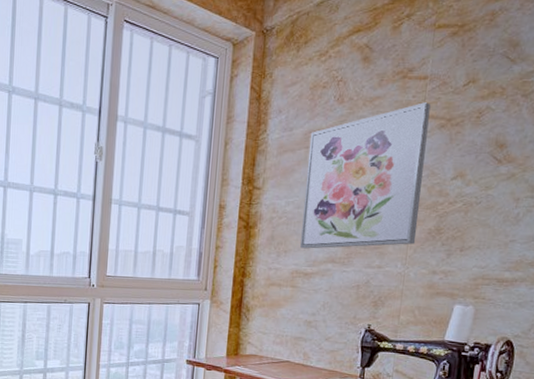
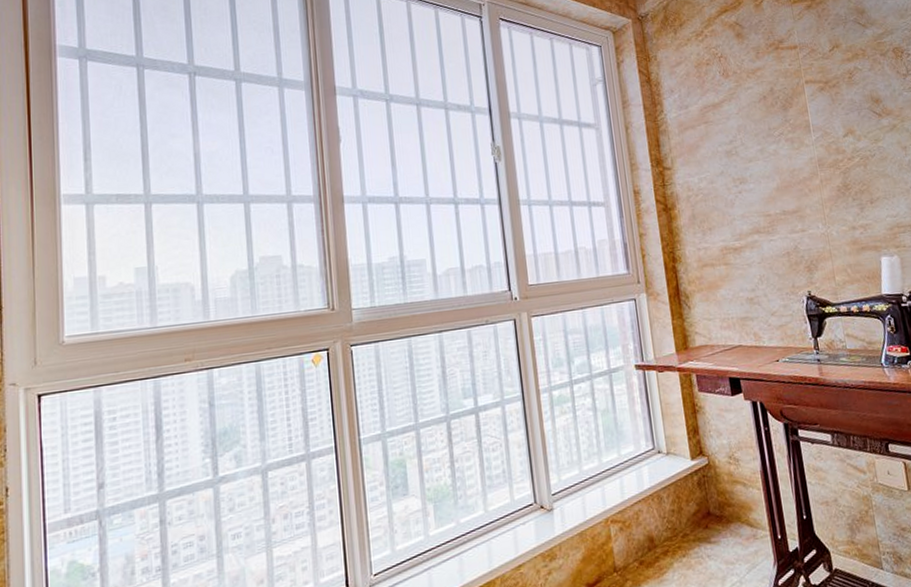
wall art: present [300,102,431,249] -> none [705,69,829,224]

